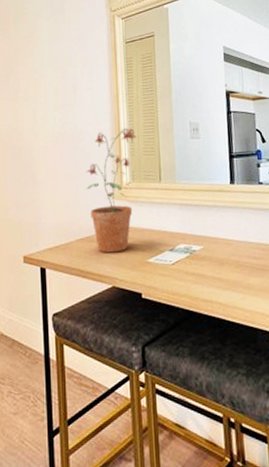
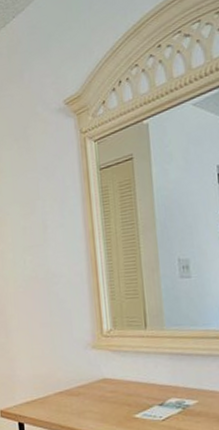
potted plant: present [86,128,137,253] -> none [62,268,117,408]

